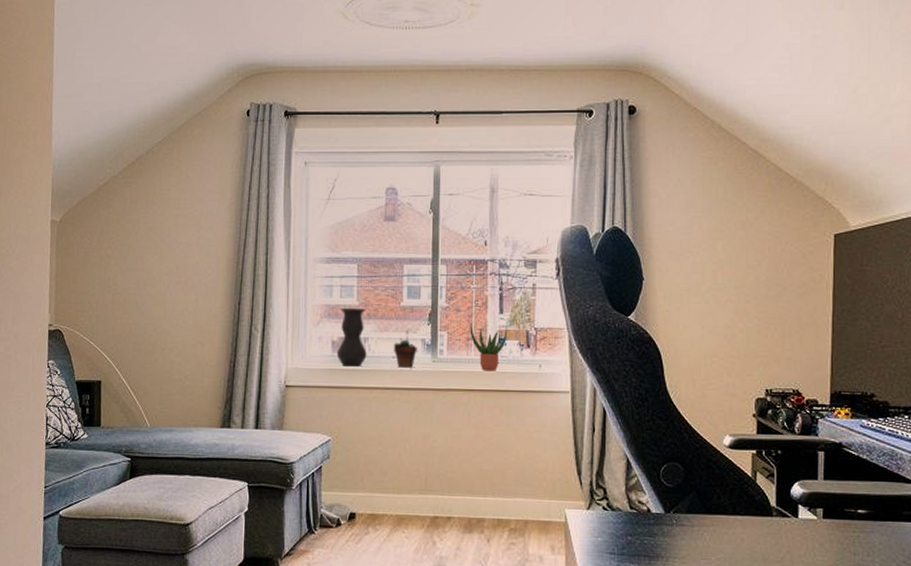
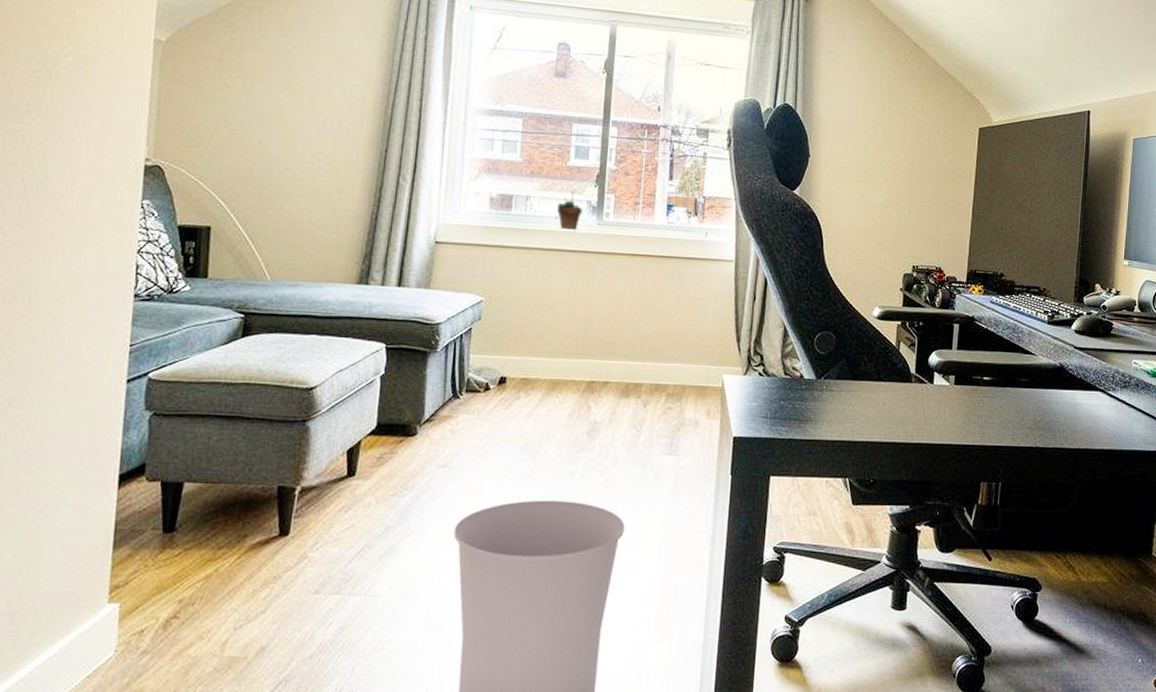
vase: present [336,309,367,368] -> none [494,164,530,227]
potted plant: present [470,324,507,371] -> none [638,188,676,237]

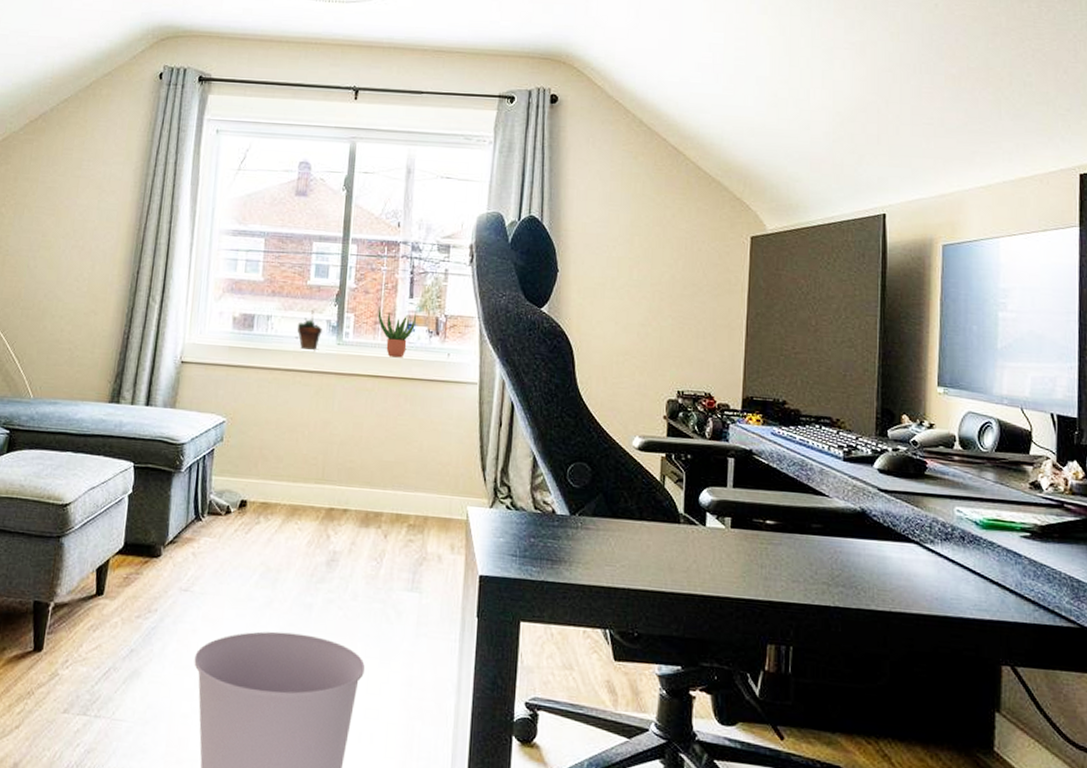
potted plant: none [638,188,676,237] -> present [377,307,416,358]

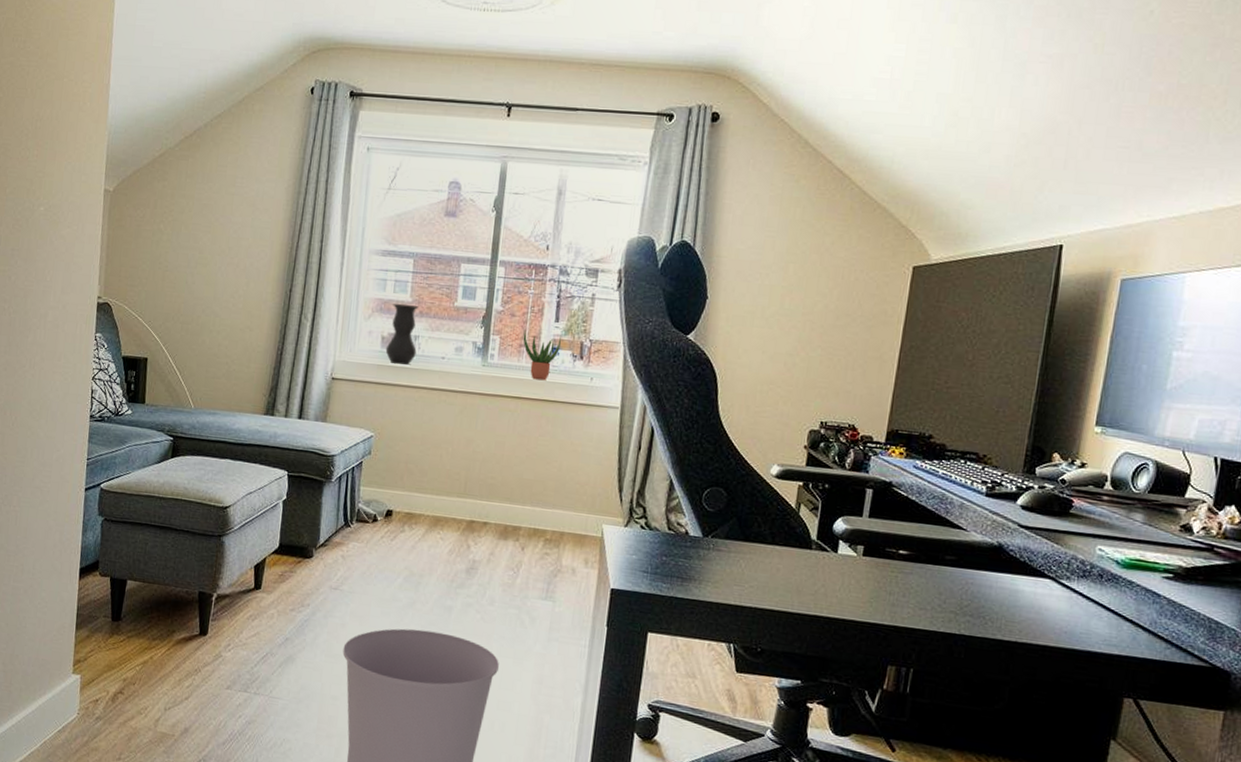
vase: none [237,284,271,347] -> present [385,304,419,366]
succulent plant: present [297,310,322,351] -> none [443,331,468,371]

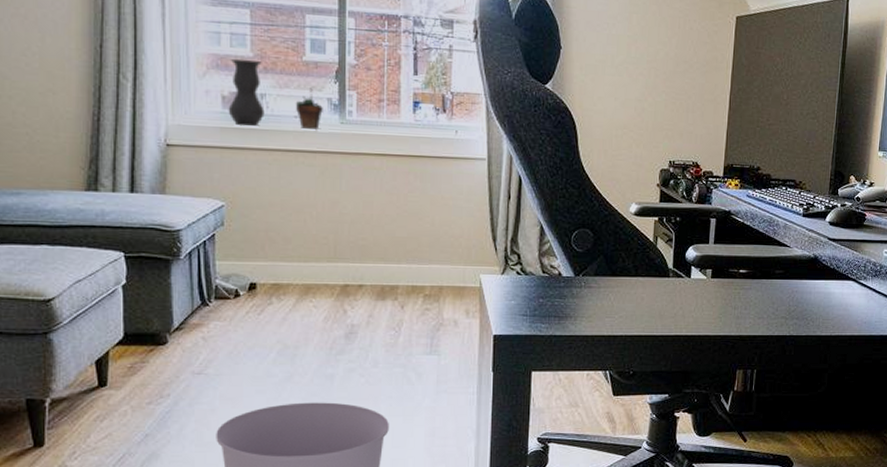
succulent plant: none [443,331,468,371] -> present [295,88,323,130]
potted plant: present [523,330,561,381] -> none [381,84,421,136]

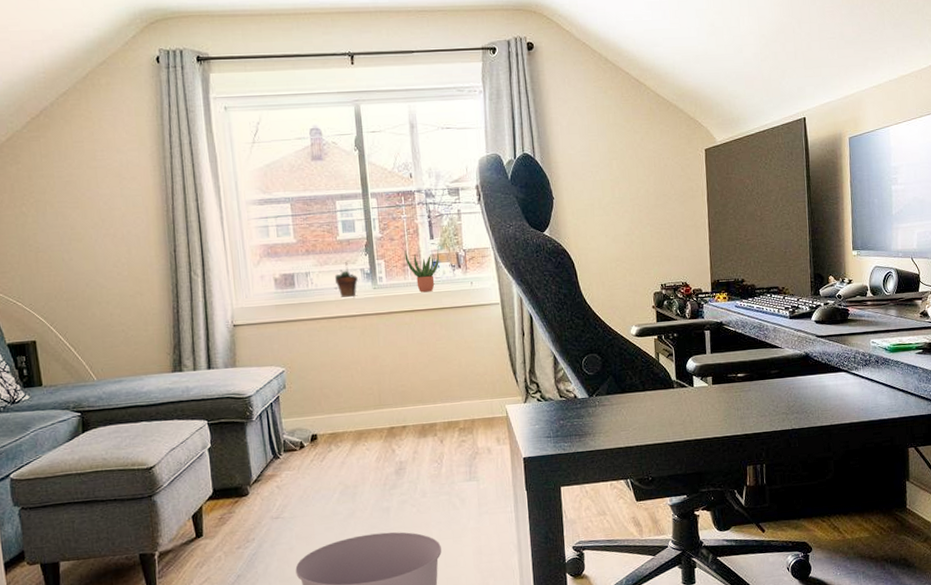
vase: present [228,59,265,127] -> none [279,245,310,302]
potted plant: none [381,84,421,136] -> present [404,250,439,293]

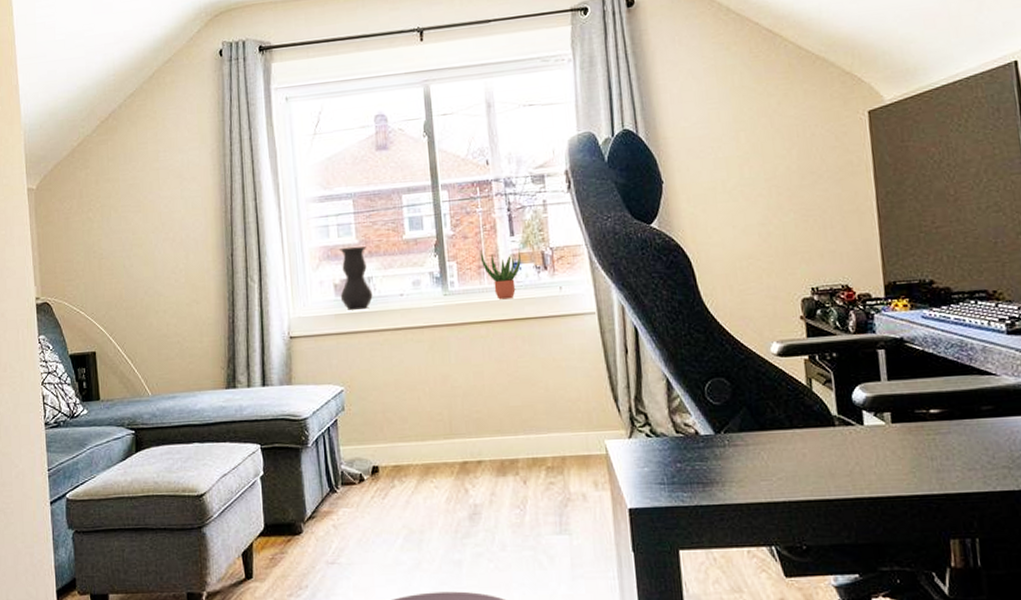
vase: none [279,245,310,302] -> present [340,246,373,311]
succulent plant: present [334,262,358,298] -> none [399,264,426,307]

